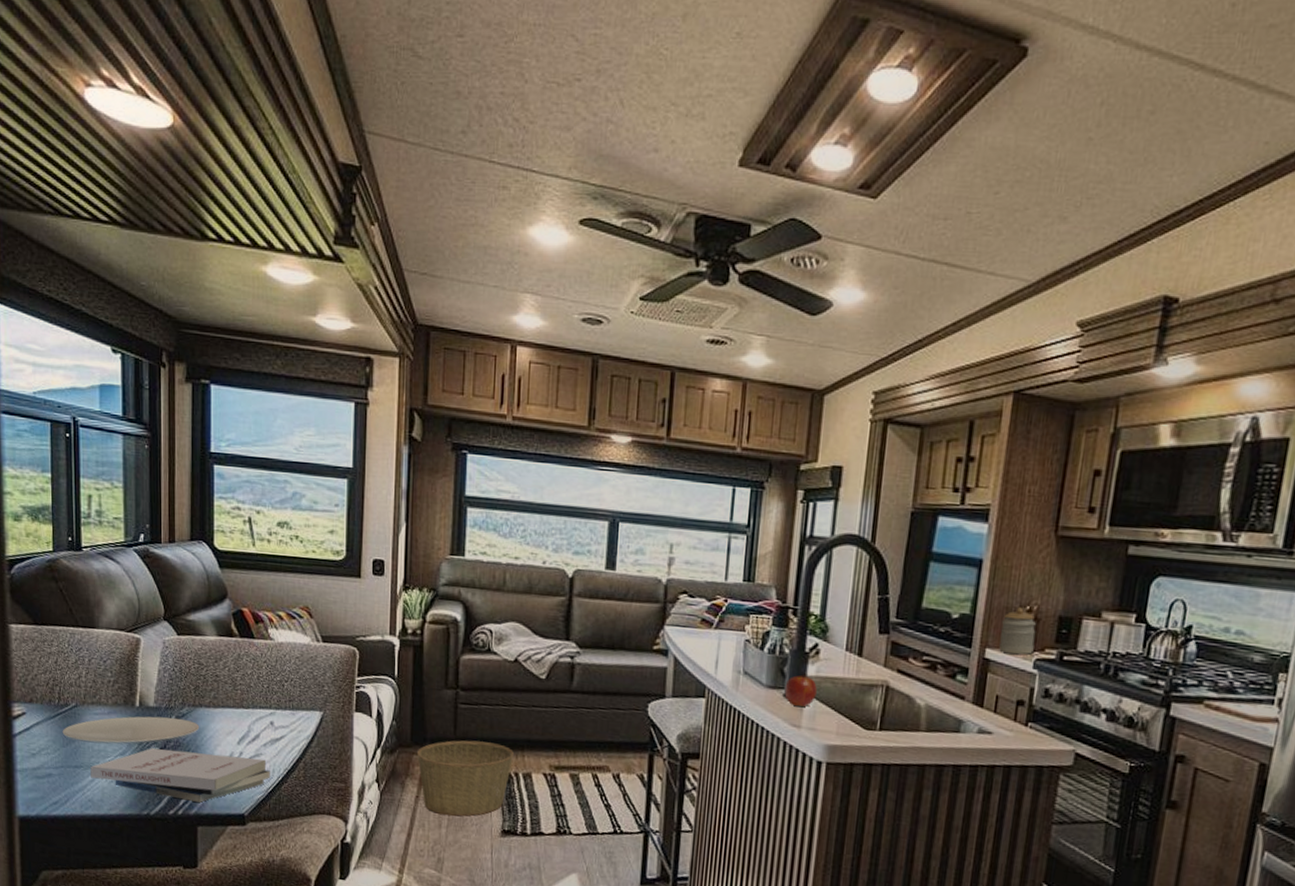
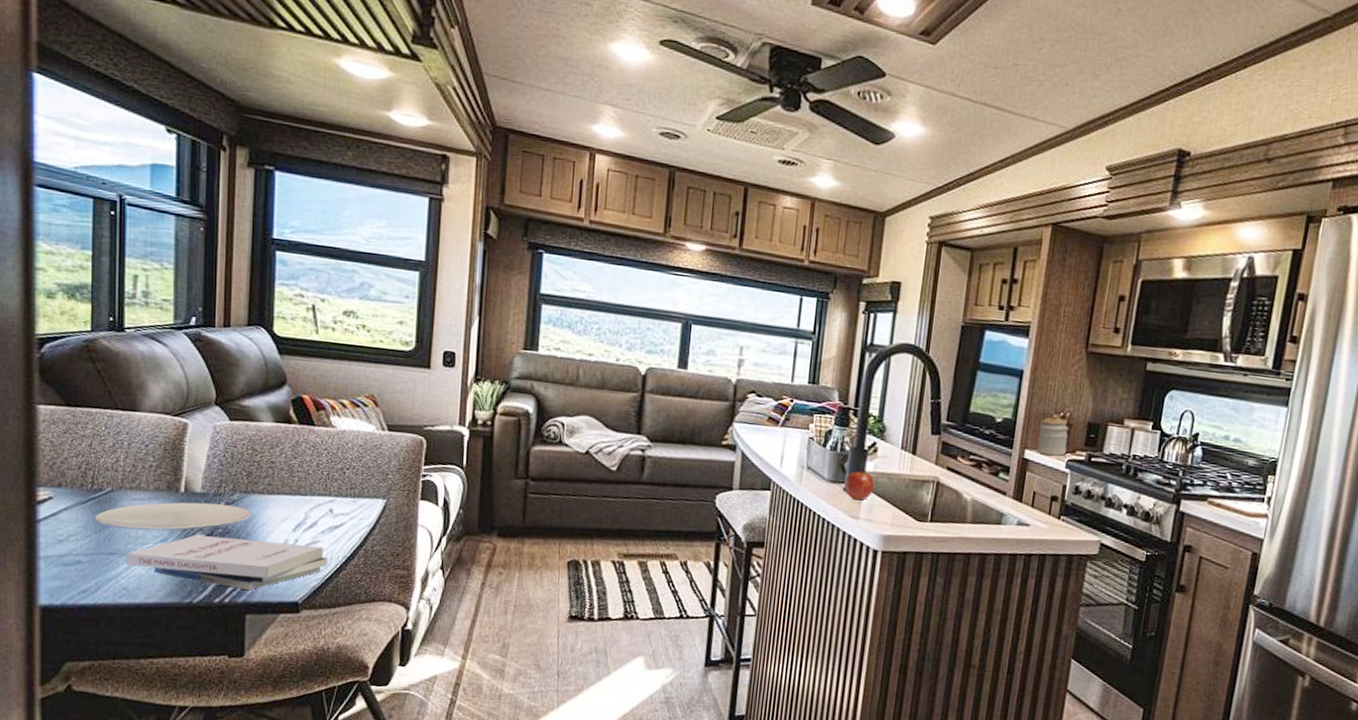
basket: present [417,740,513,817] -> none [484,528,583,603]

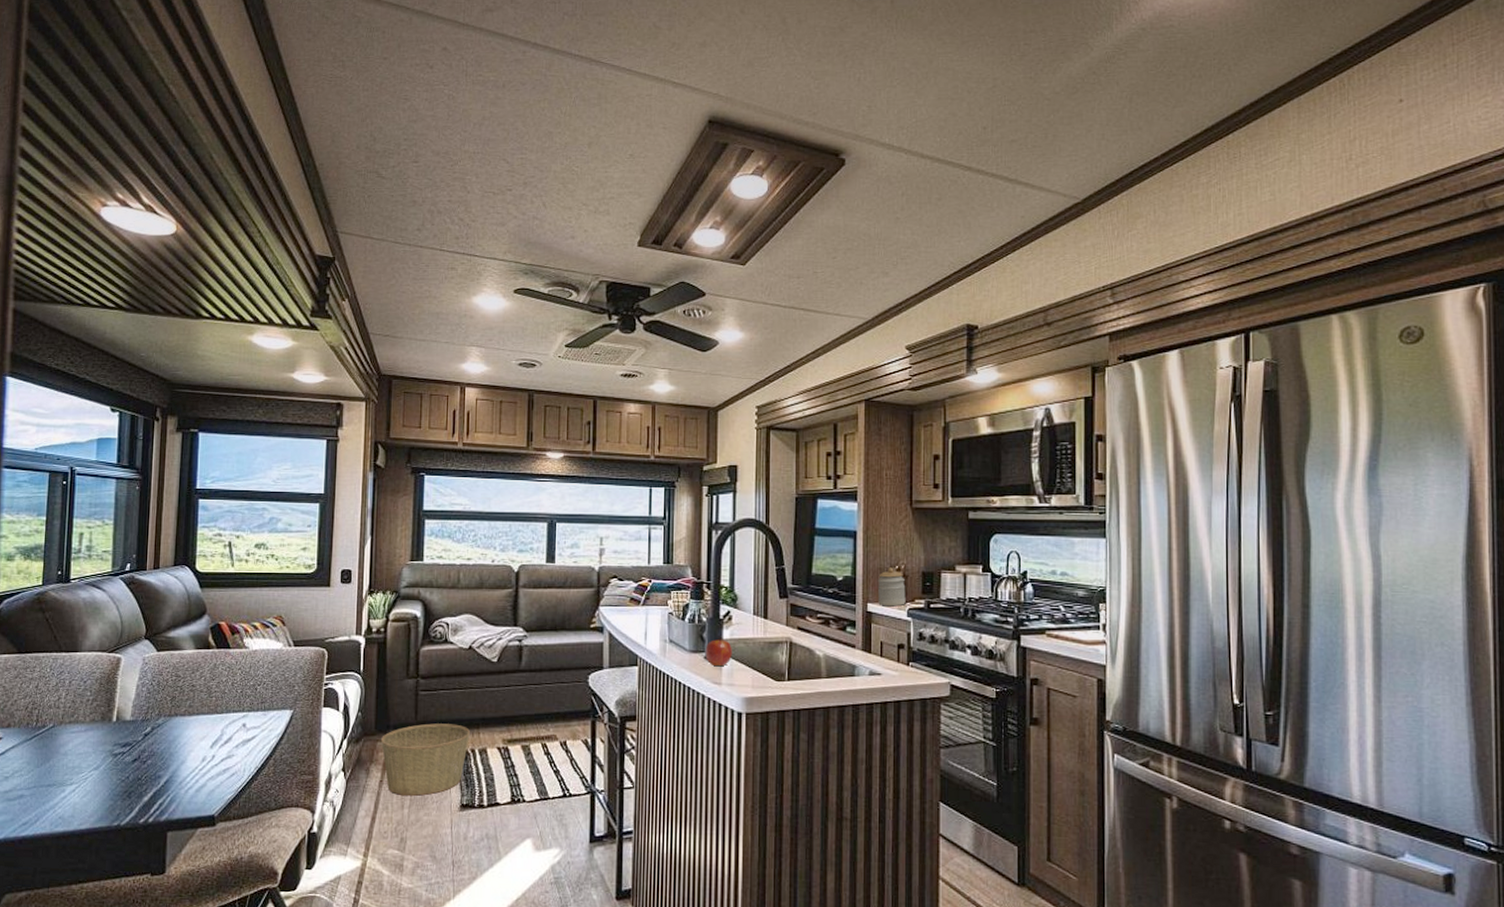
plate: present [95,502,252,531] -> none [37,728,174,762]
books: present [126,535,328,590] -> none [63,759,241,808]
basket: none [484,528,583,603] -> present [381,723,470,796]

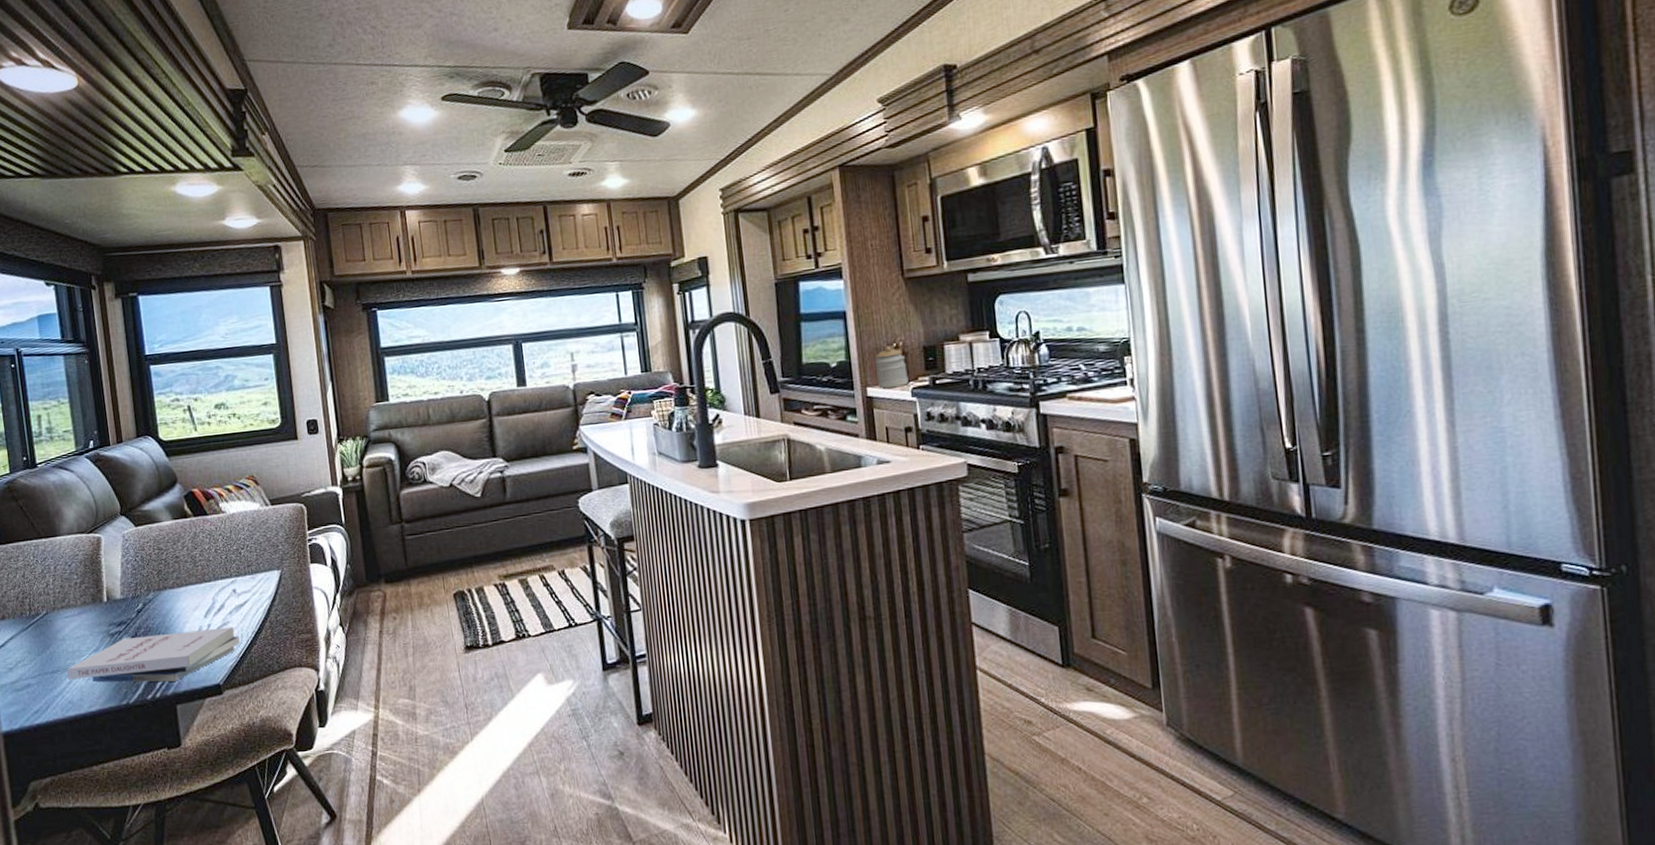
books: none [63,759,241,808] -> present [67,627,240,683]
basket: present [381,723,470,796] -> none [374,565,464,644]
fruit: present [705,637,732,667] -> none [697,443,727,475]

